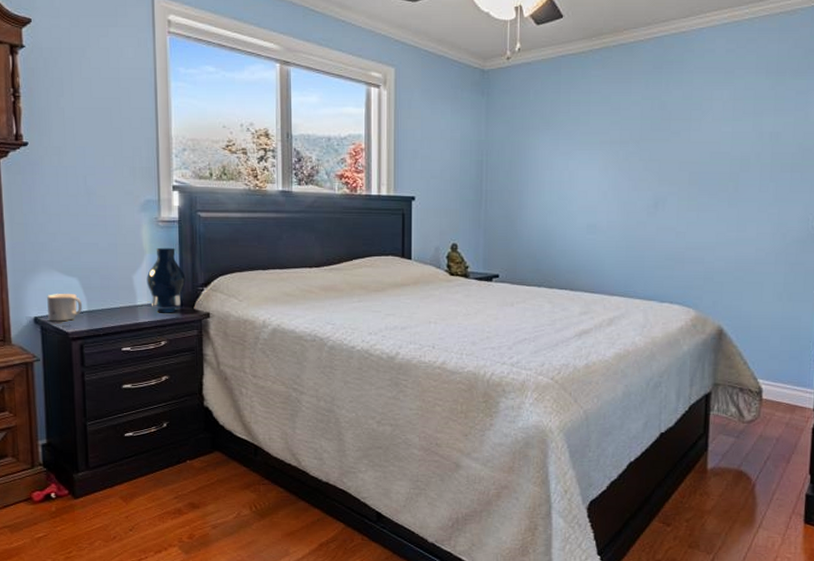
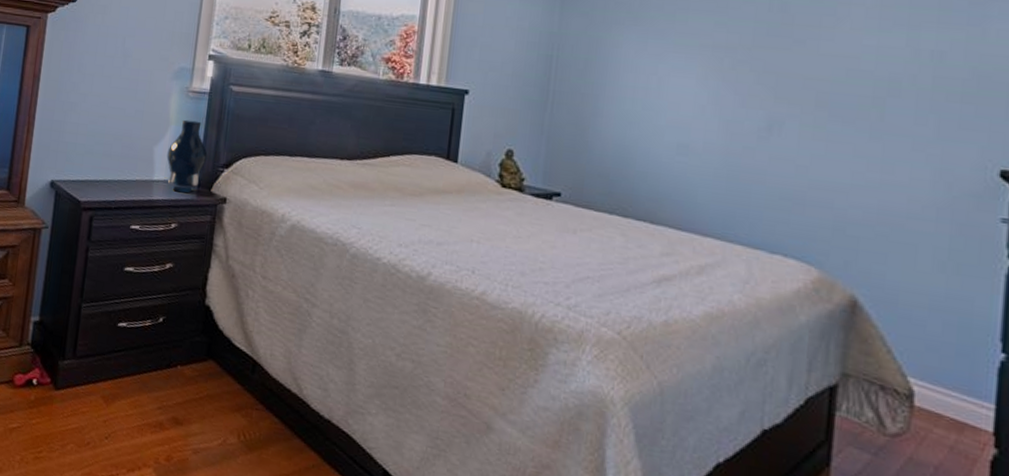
mug: present [47,293,83,322] -> none [64,157,100,189]

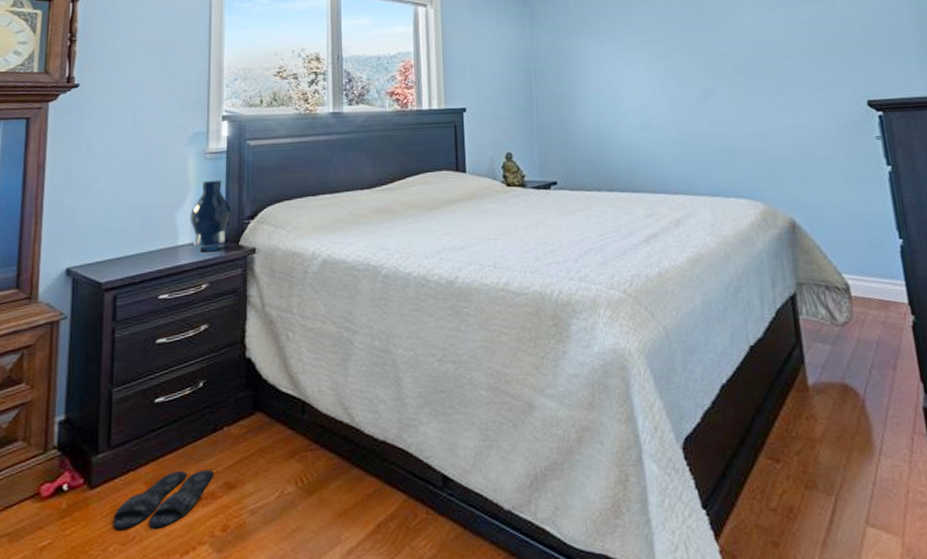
slippers: none [72,394,164,442] -> present [113,470,214,531]

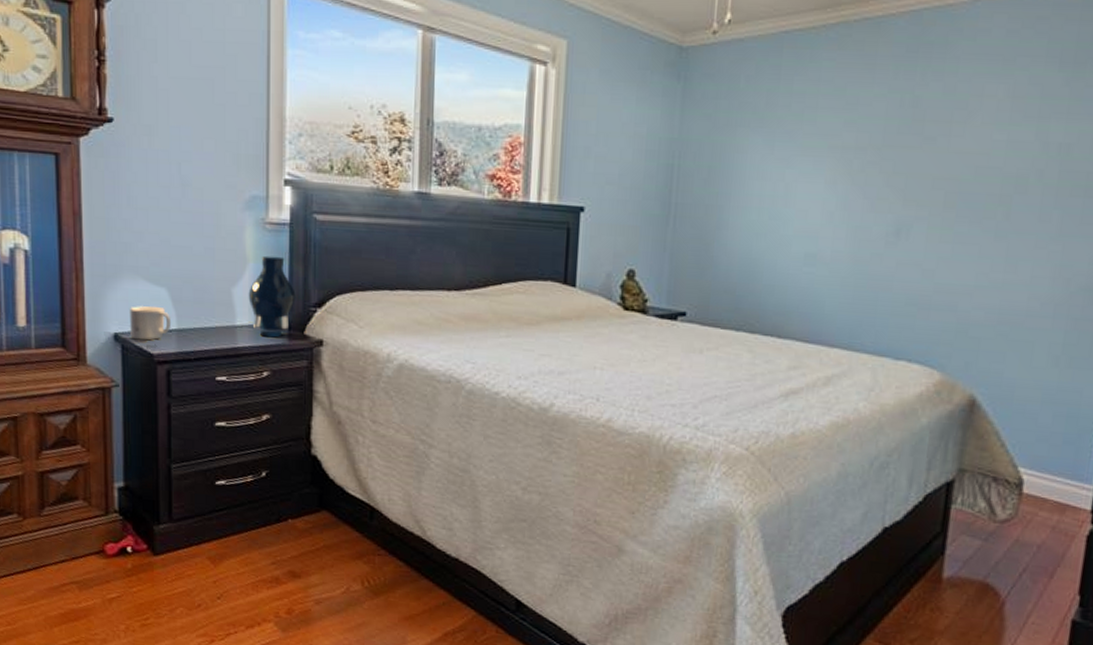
mug: none [81,238,120,272] -> present [130,306,172,341]
slippers: present [113,470,214,531] -> none [178,552,278,602]

